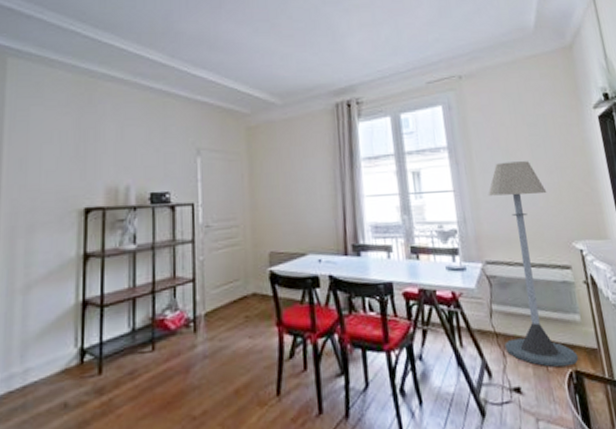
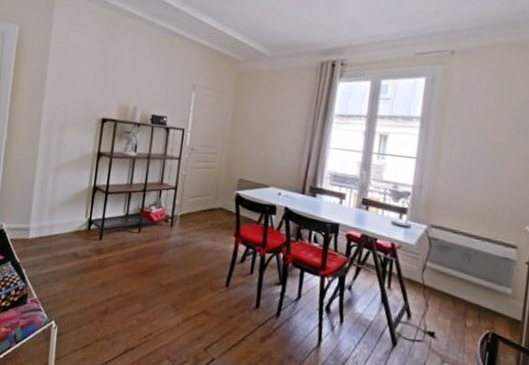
floor lamp: present [488,161,579,368] -> none [429,140,514,329]

